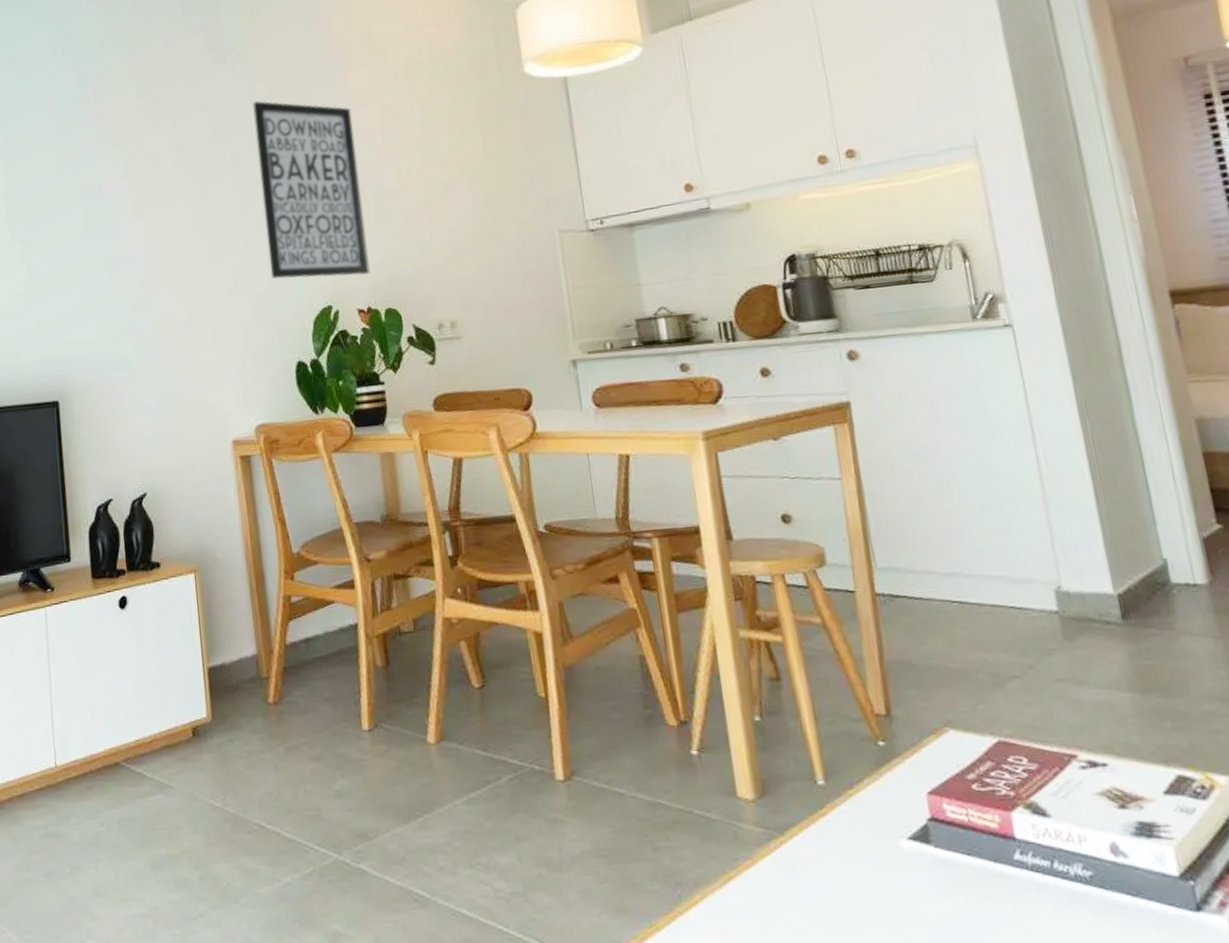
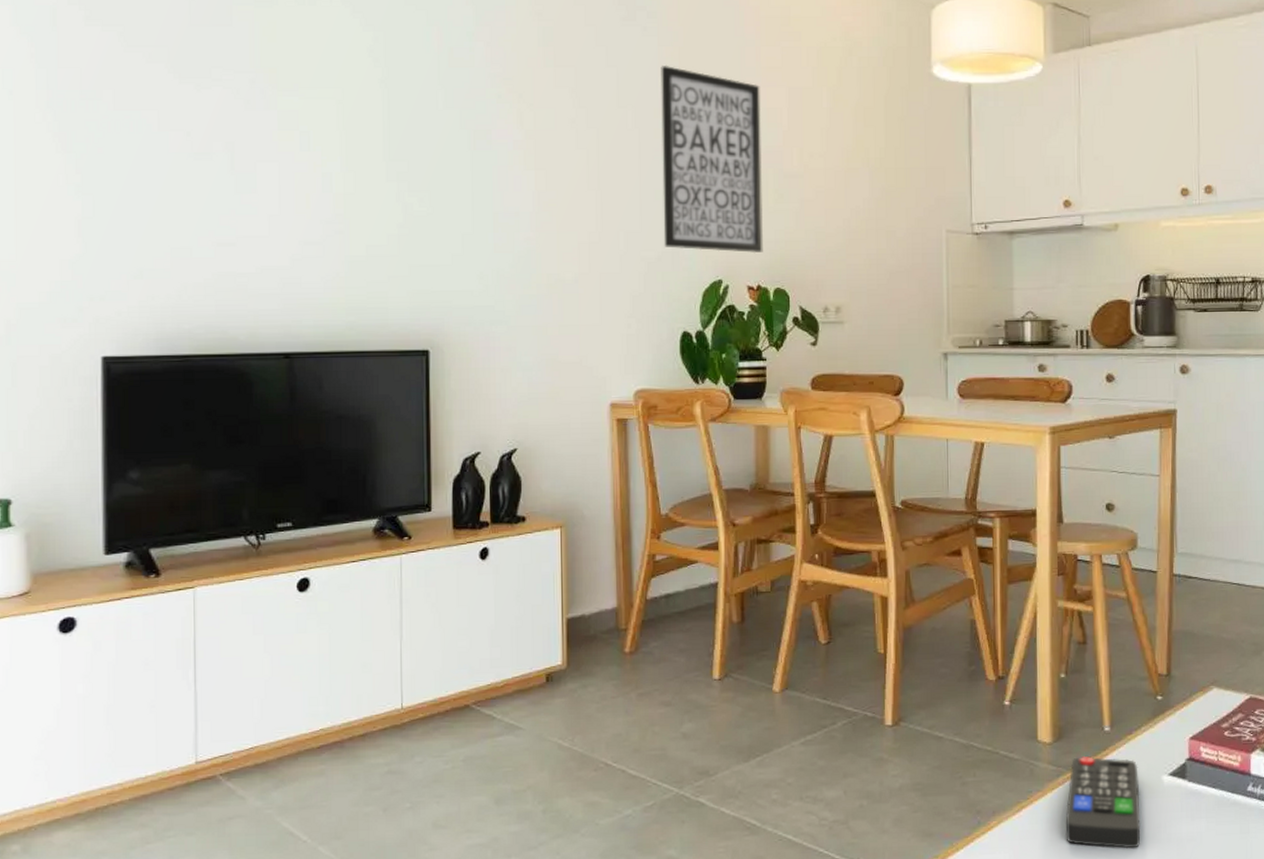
remote control: none [782,815,884,932] -> present [1065,755,1141,849]

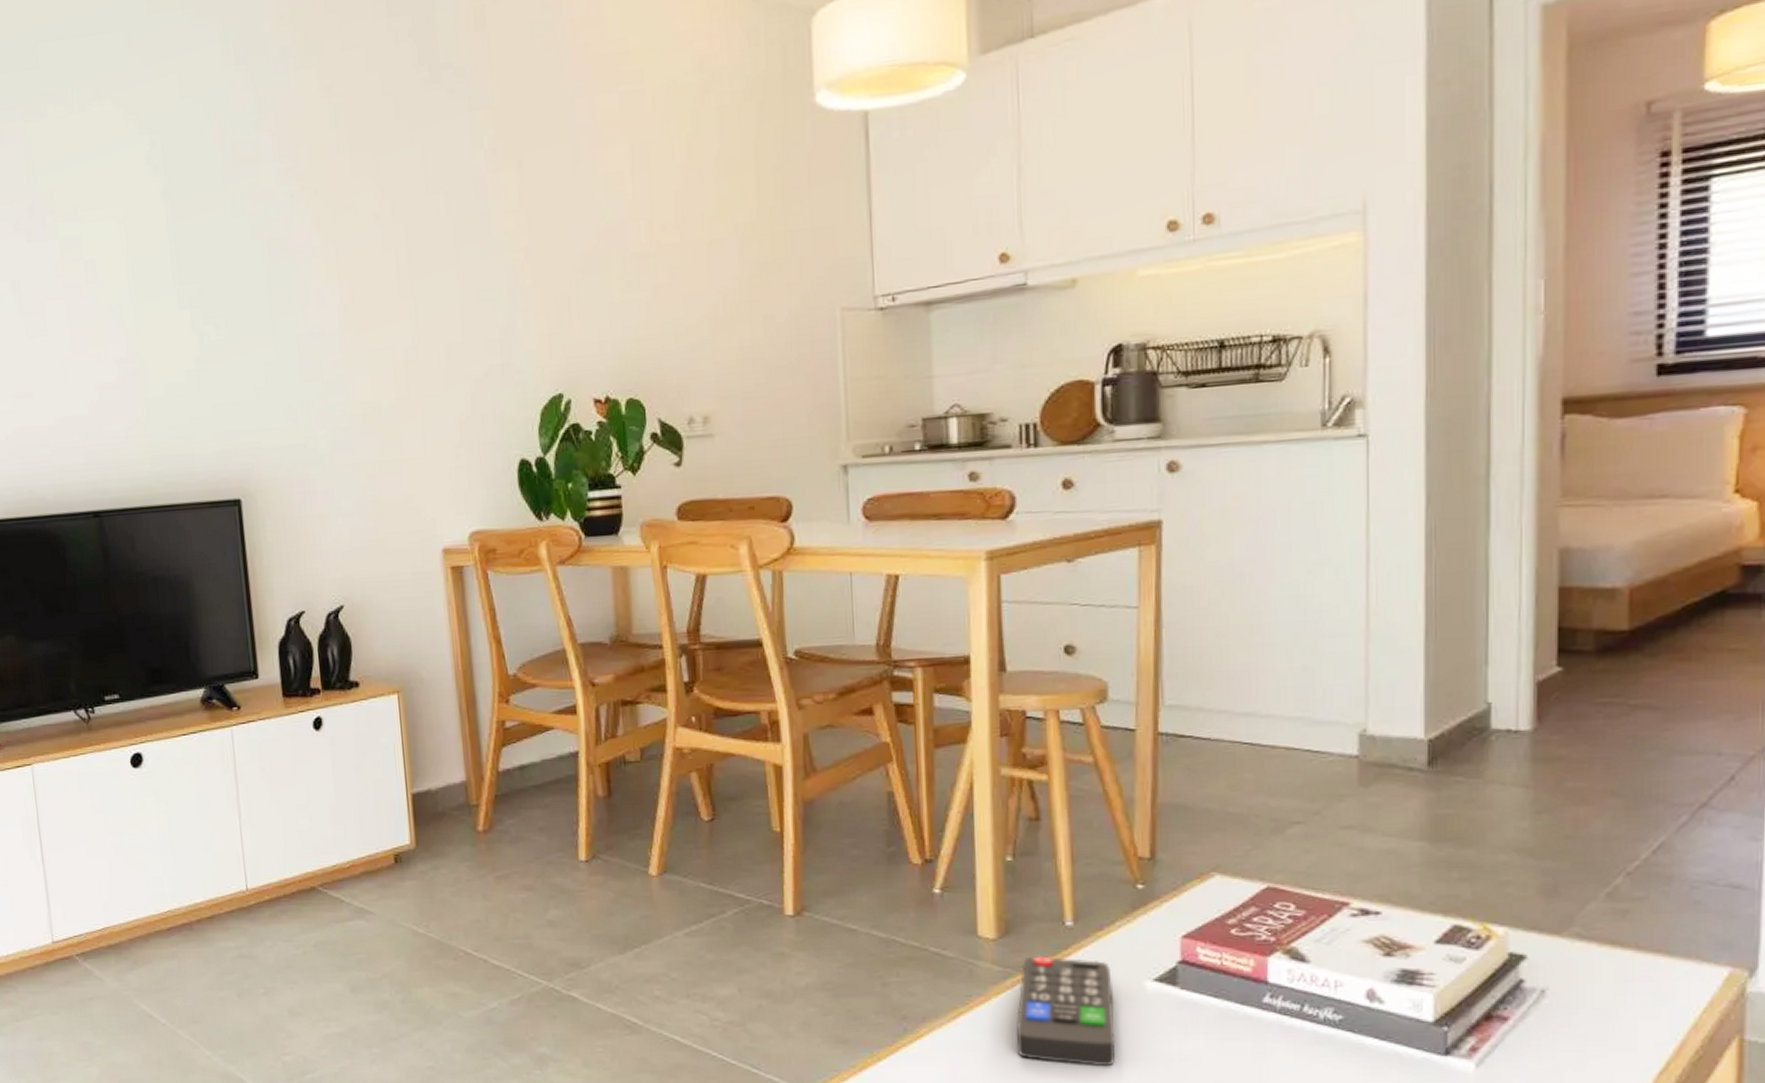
wall art: present [661,65,763,254] -> none [474,133,610,360]

